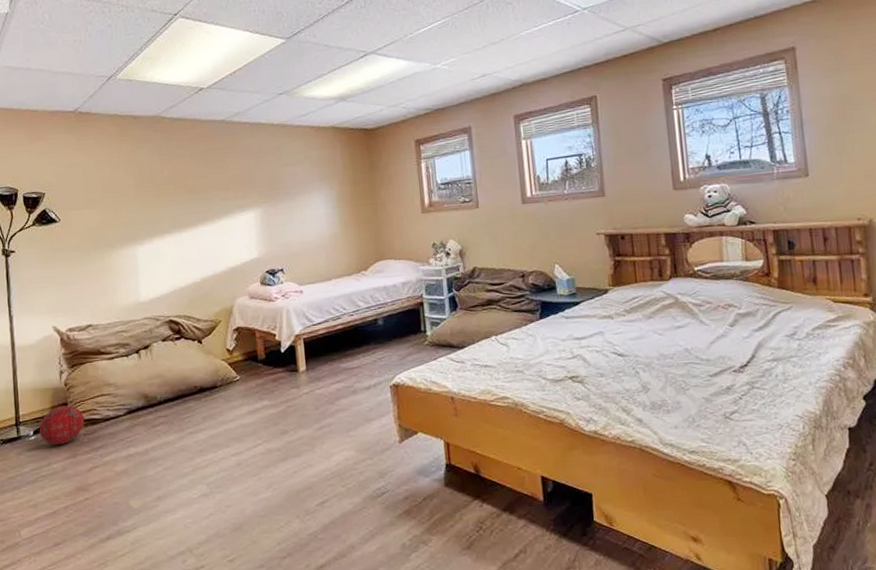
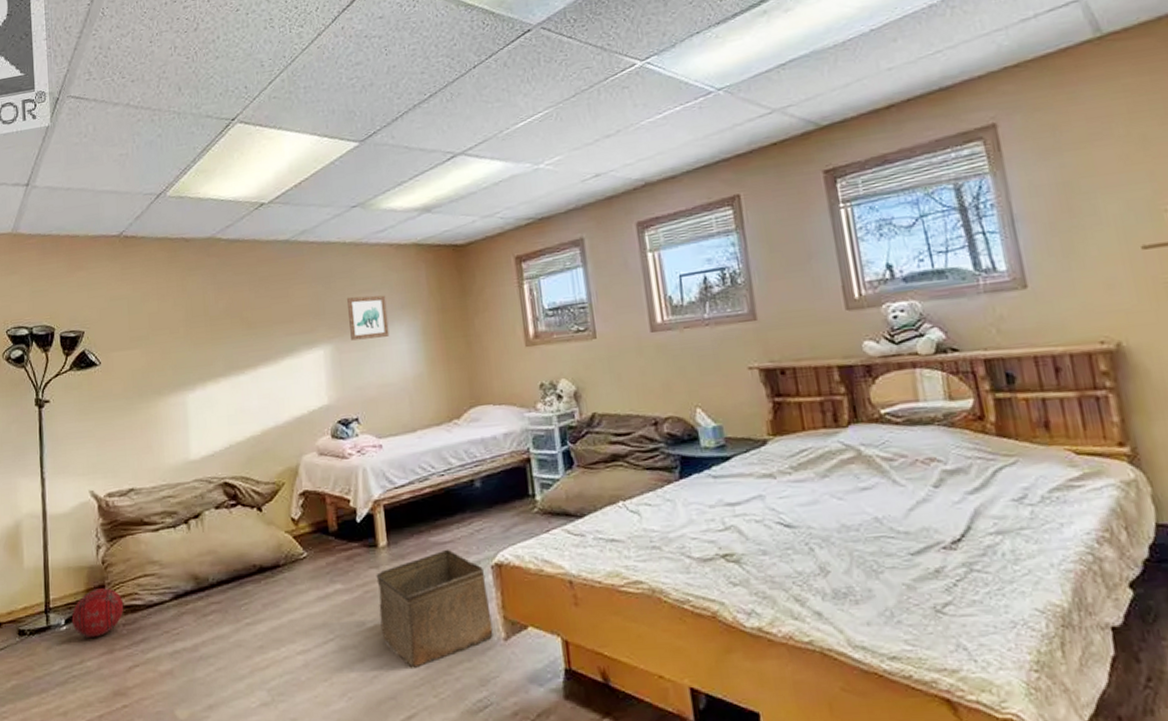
wall art: none [274,169,310,206] -> present [347,295,390,341]
storage bin: none [297,373,390,466] -> present [376,549,493,670]

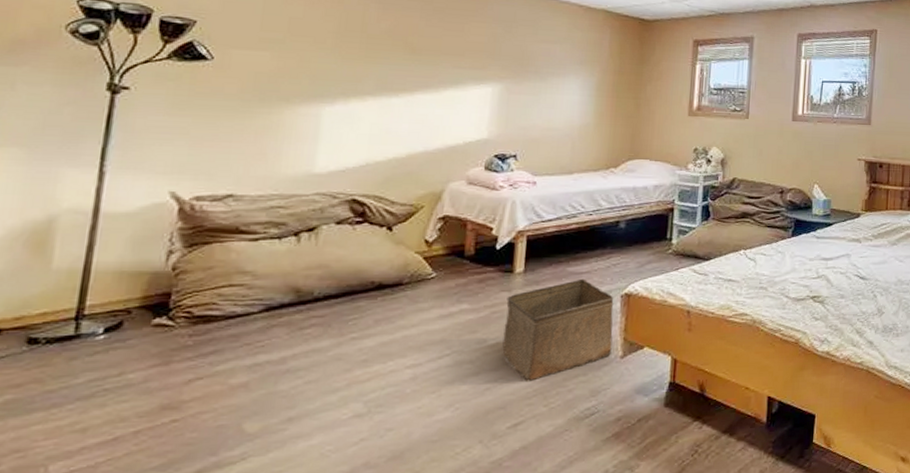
ball: present [71,588,124,638] -> none [114,296,195,349]
wall art: present [347,295,390,341] -> none [523,44,567,86]

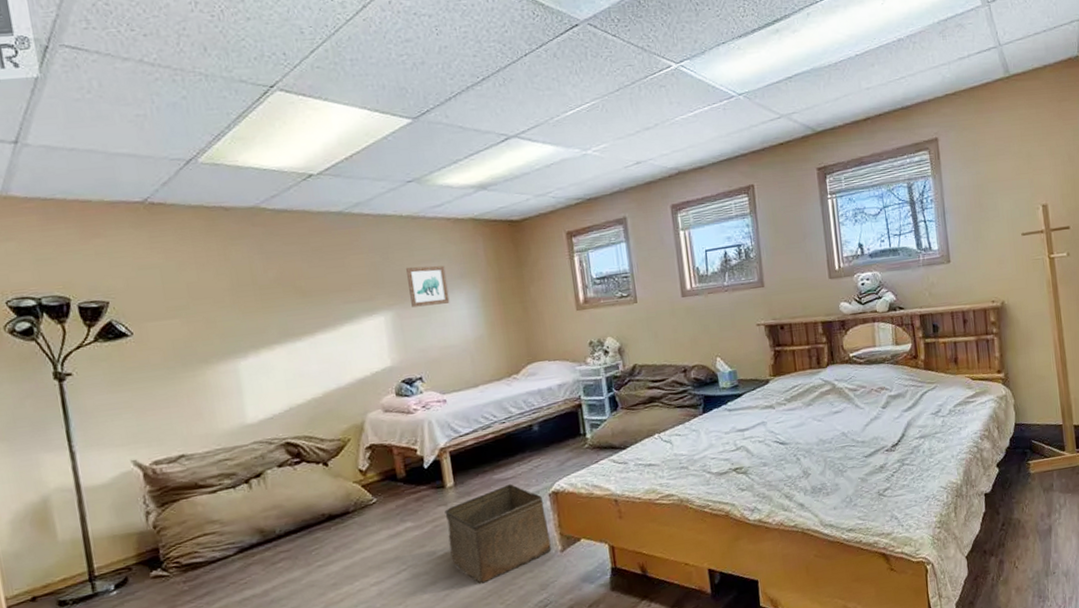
wall art: none [523,44,567,86] -> present [406,265,450,308]

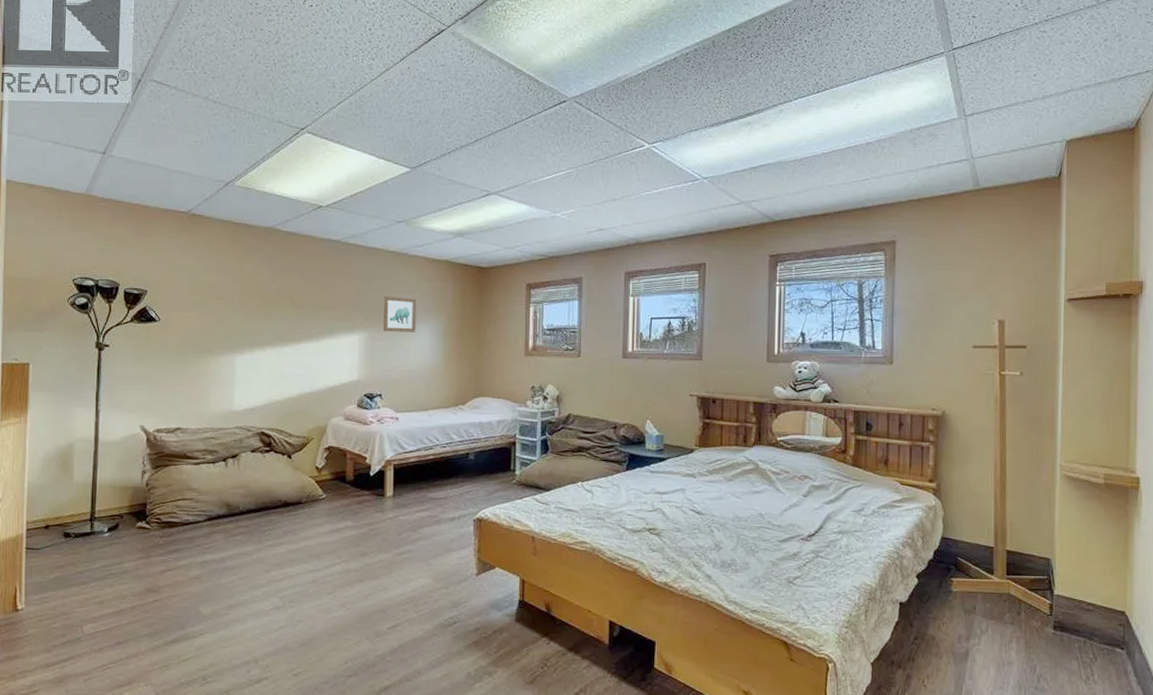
storage bin: present [444,483,552,585] -> none [380,503,468,591]

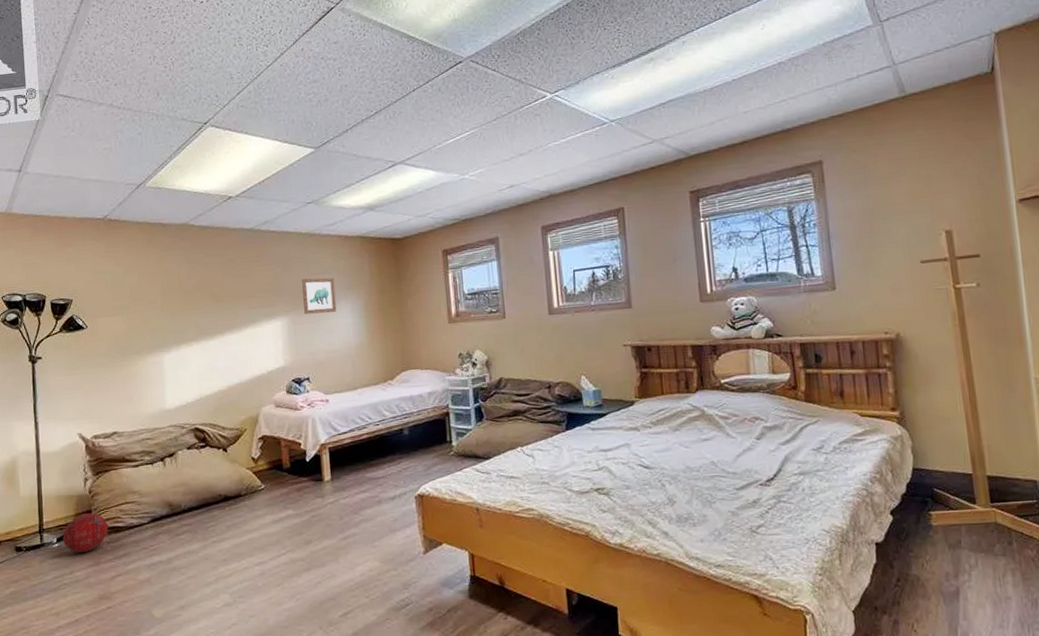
ball: none [114,506,163,545] -> present [62,513,108,554]

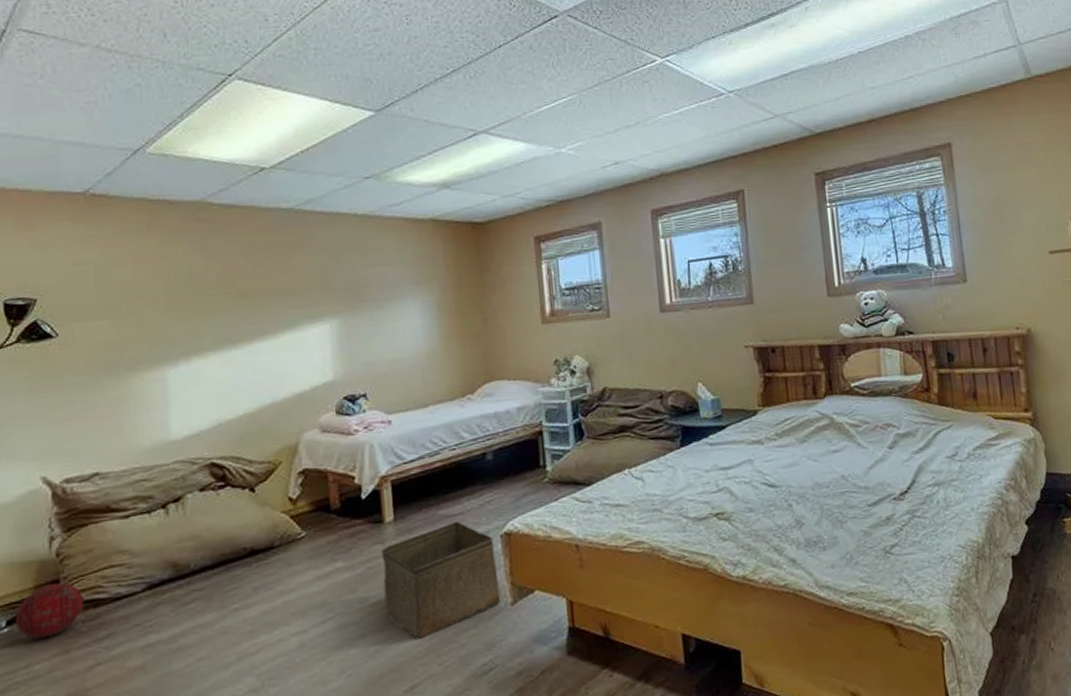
wall art: present [302,277,337,314] -> none [357,269,402,315]
storage bin: none [321,483,415,577] -> present [381,521,500,641]

